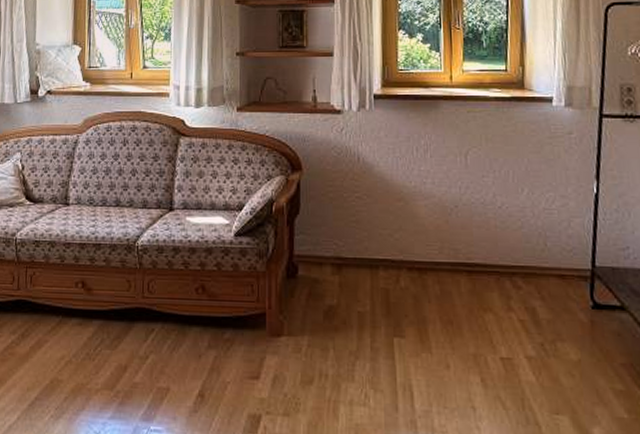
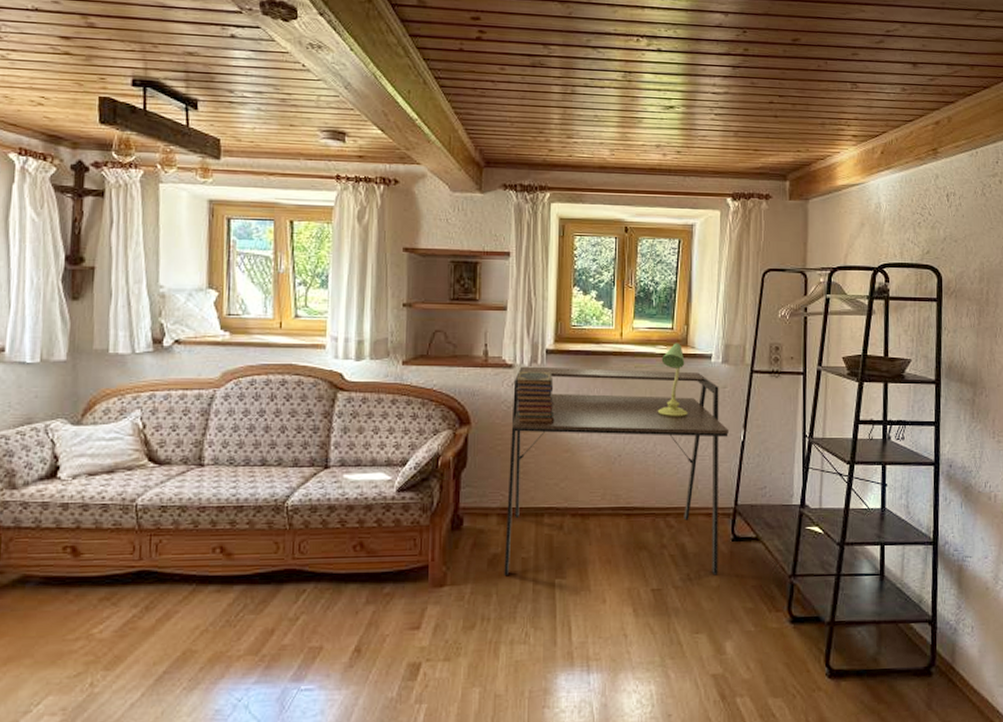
desk: none [340,112,579,348] -> present [504,366,729,576]
book stack: none [345,116,386,171] -> present [516,370,555,424]
table lamp: none [495,85,529,166] -> present [657,343,688,417]

